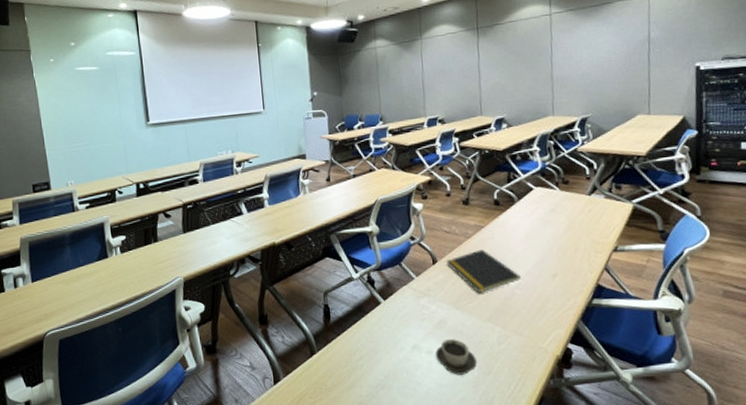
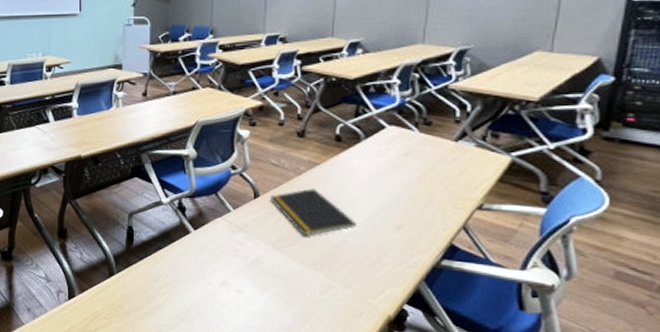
cup: present [436,339,477,375] -> none [246,280,292,320]

